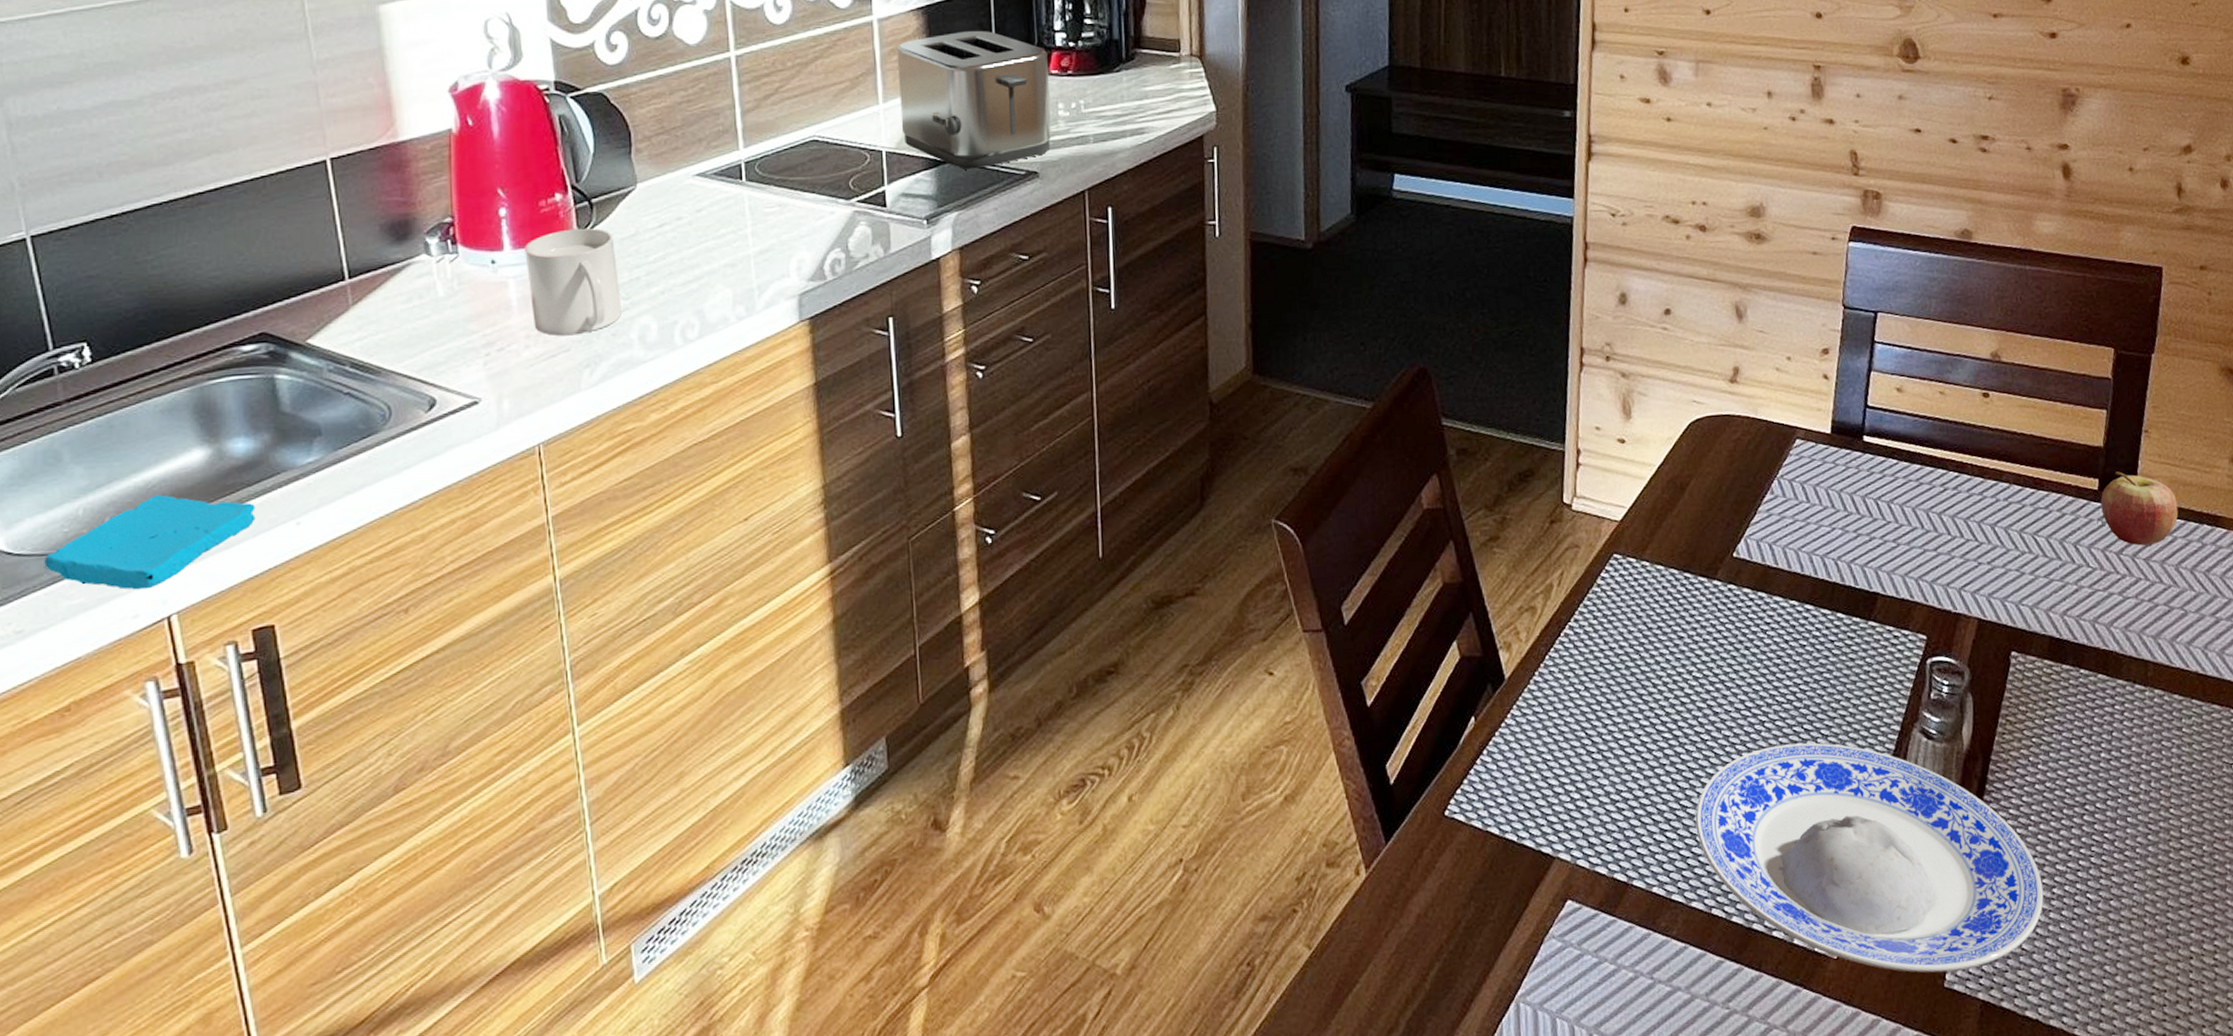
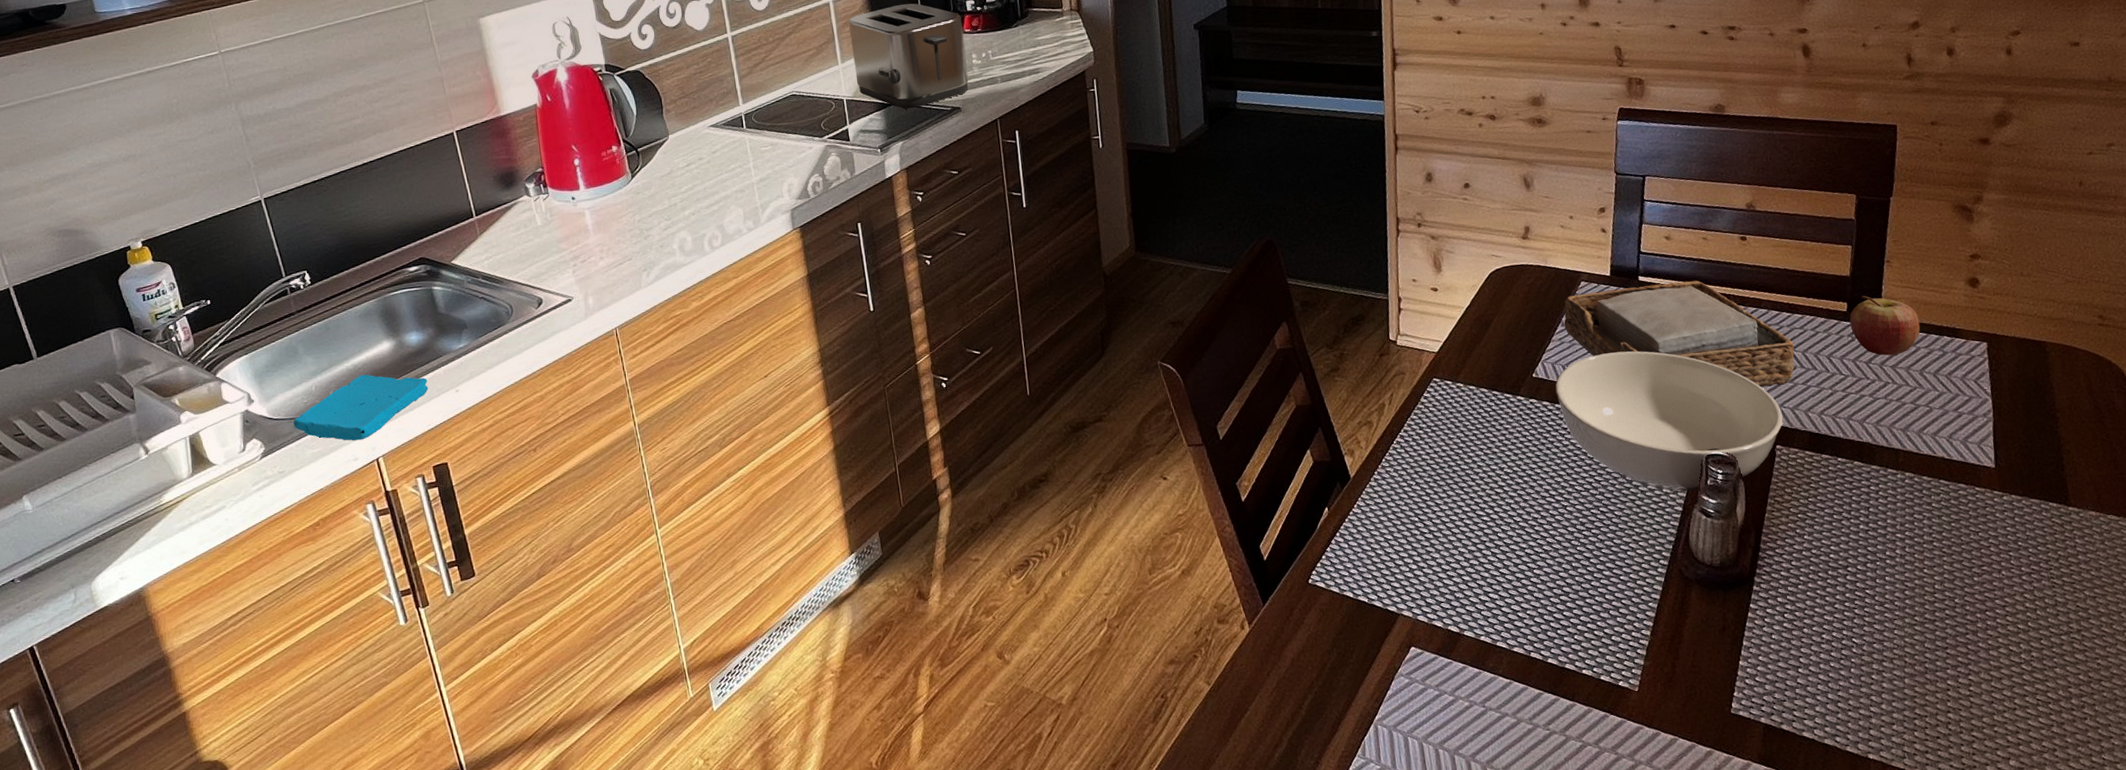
mug: present [525,228,623,336] -> none [594,170,667,250]
plate: present [1695,742,2044,973] -> none [1512,521,1815,702]
bowl: none [1759,528,2021,706] -> present [1555,351,1783,491]
napkin holder: none [1773,444,2037,579] -> present [1564,281,1794,387]

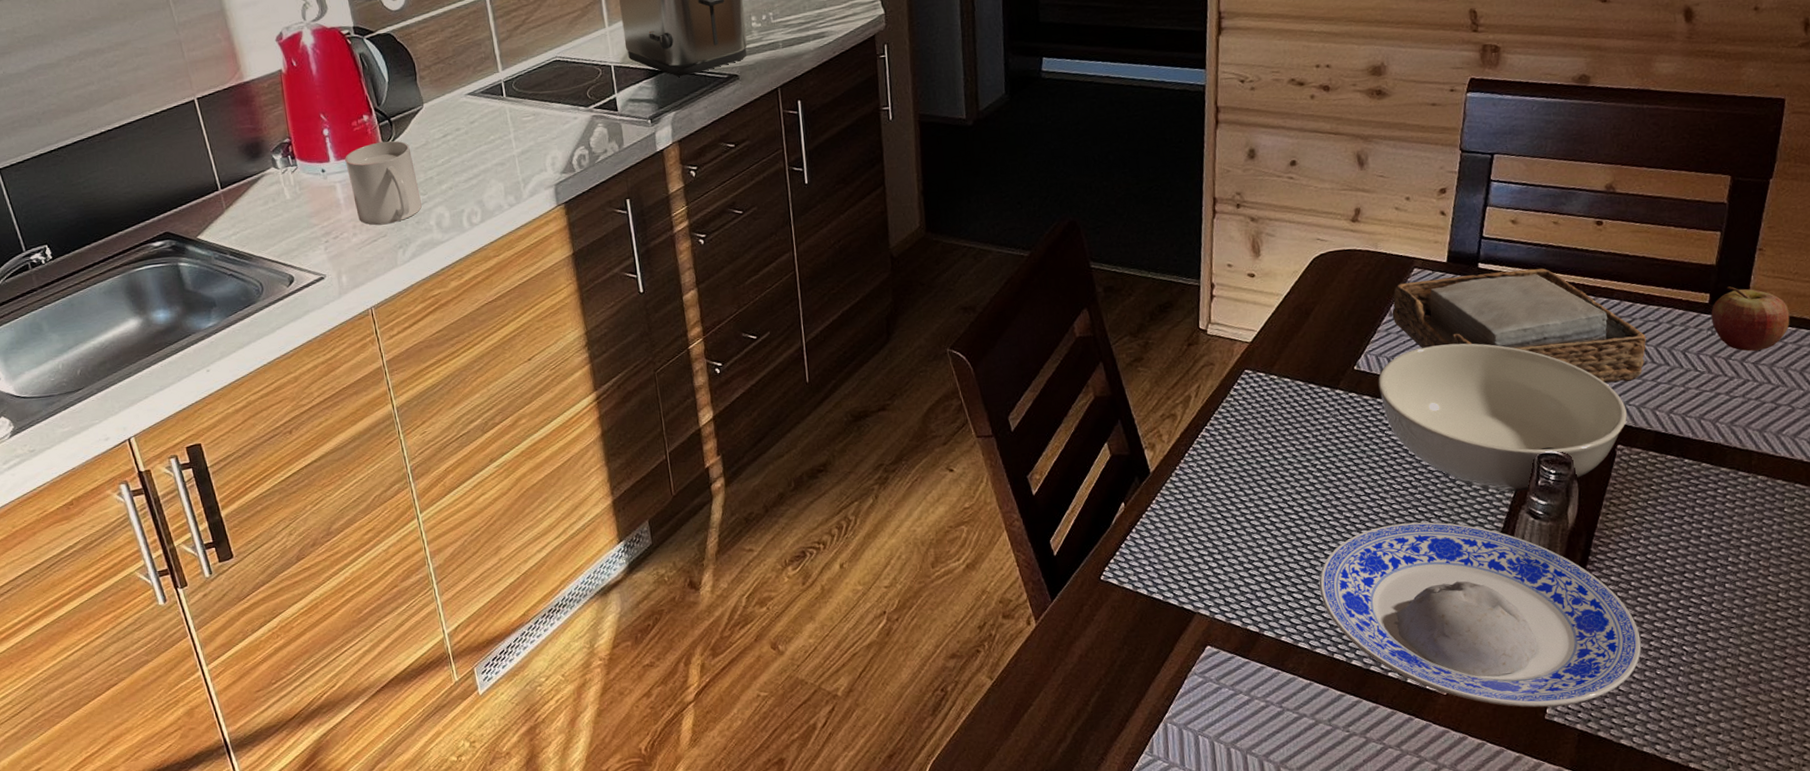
sponge: present [293,374,428,441] -> none [41,352,179,421]
mug: none [594,170,667,250] -> present [345,141,423,225]
plate: none [1512,521,1815,702] -> present [1319,522,1642,708]

